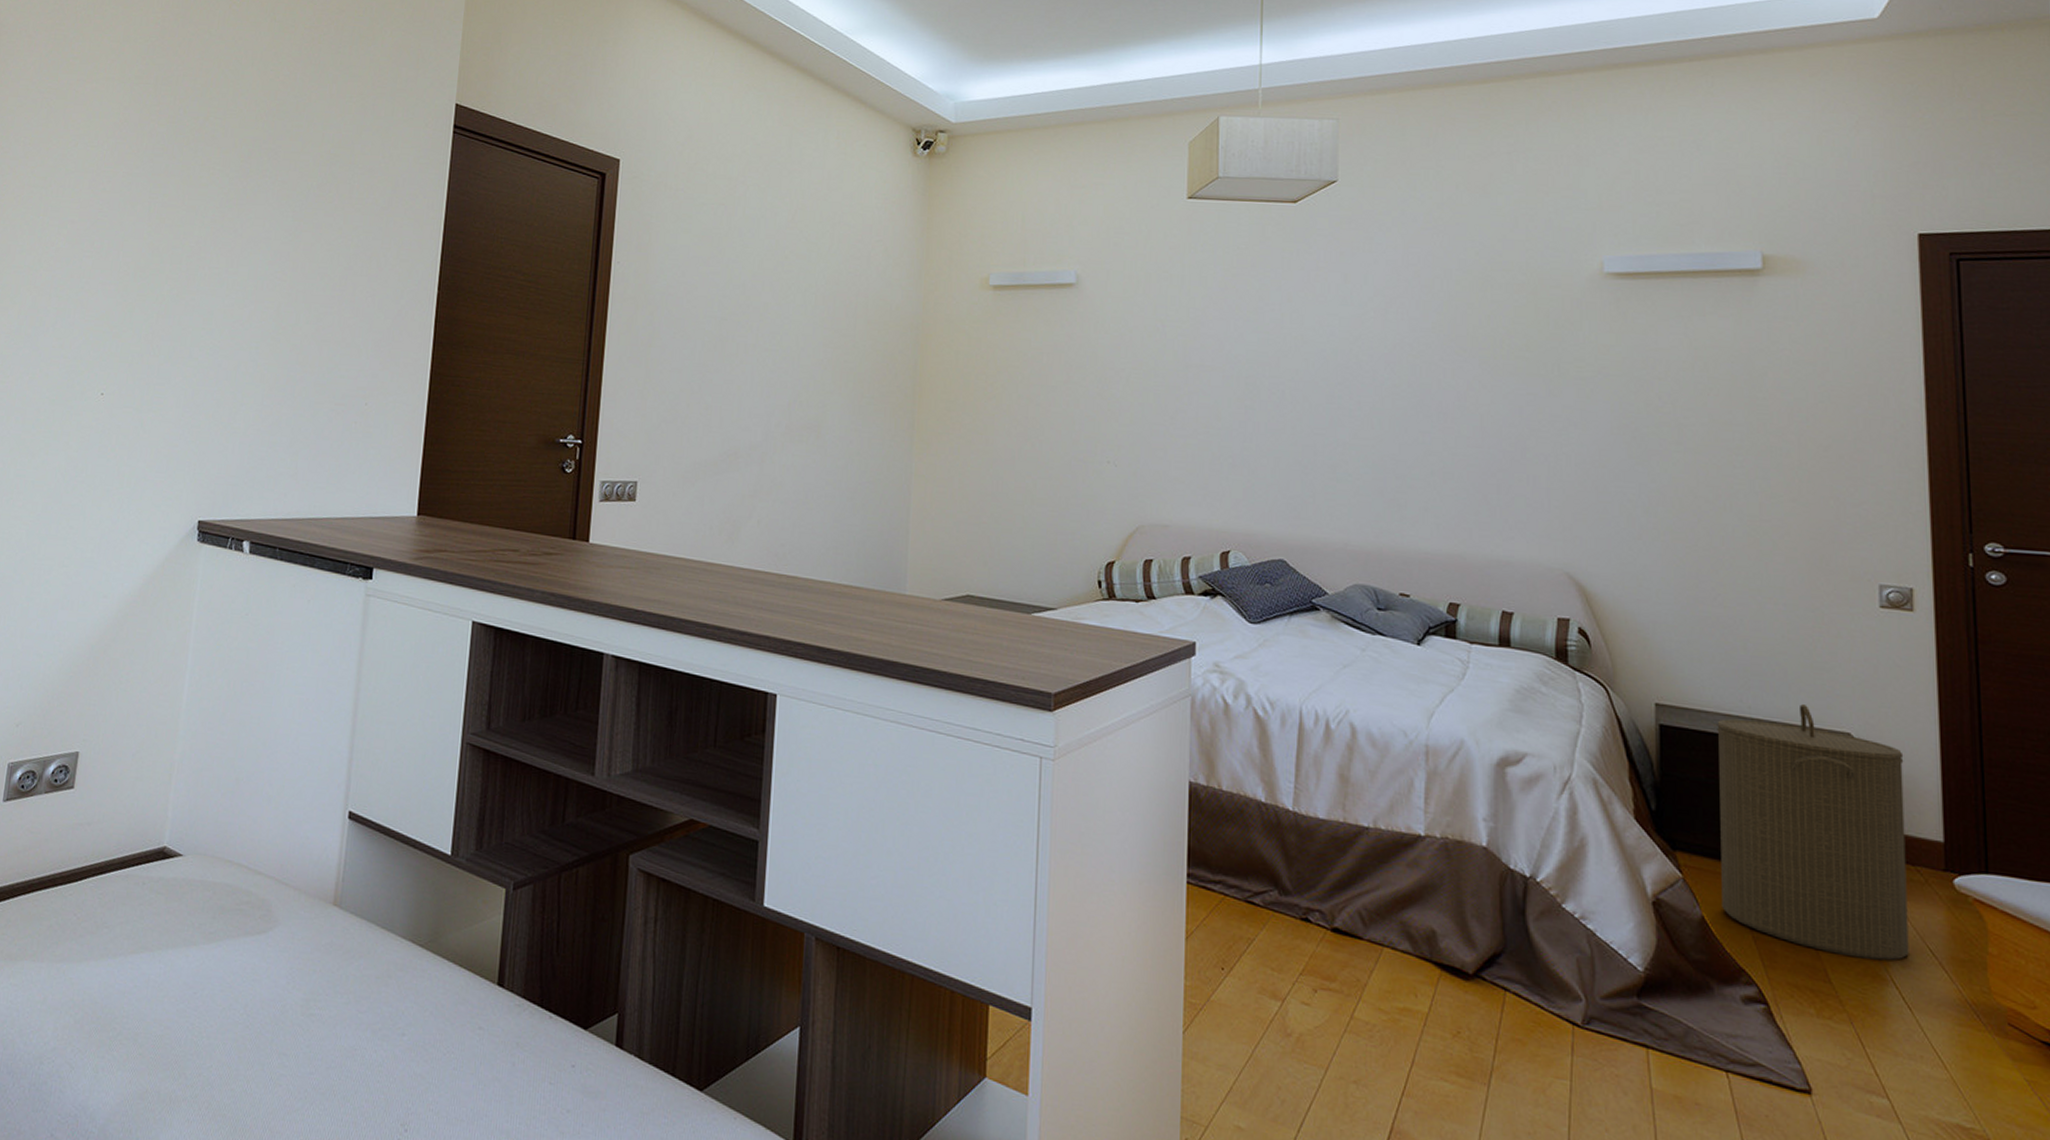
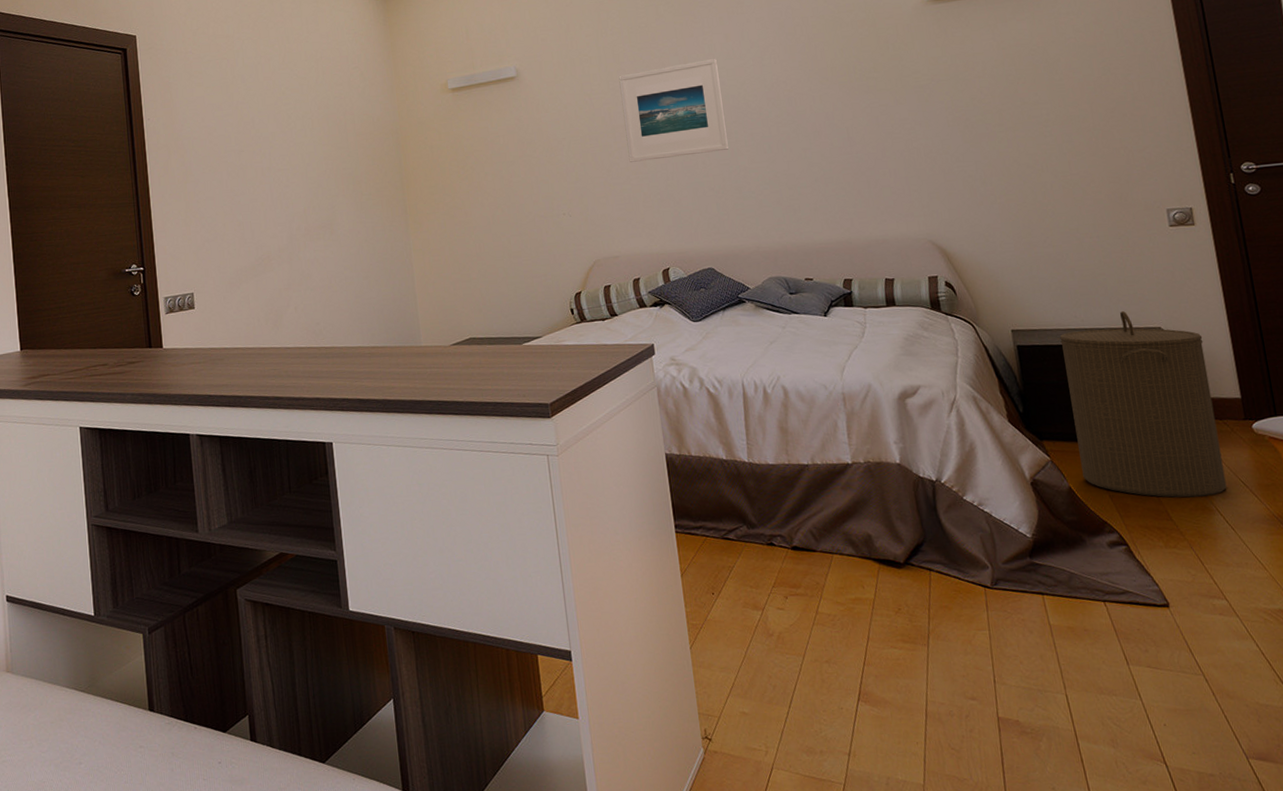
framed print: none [1200,300,1329,417] -> present [618,58,729,162]

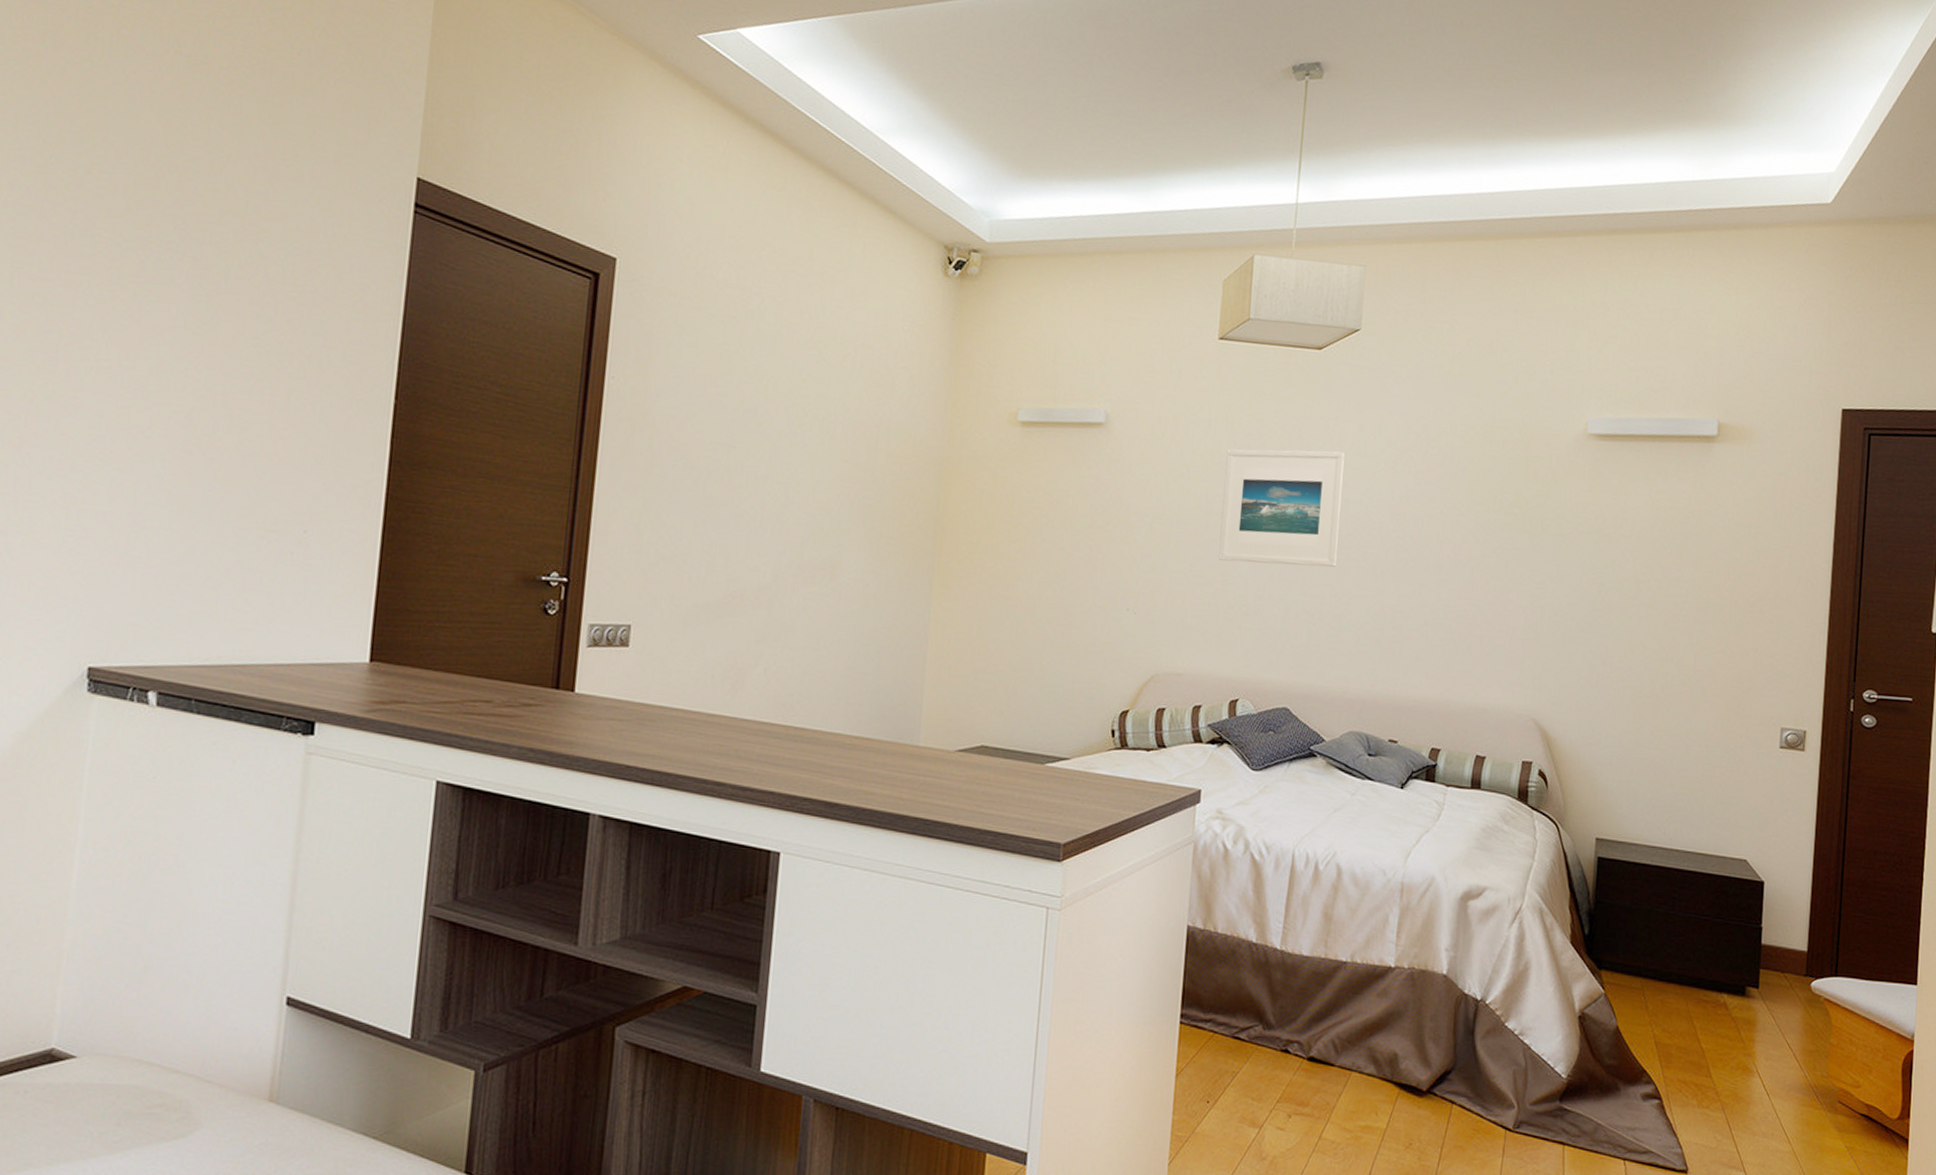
laundry hamper: present [1060,311,1227,498] -> none [1633,835,1785,1055]

